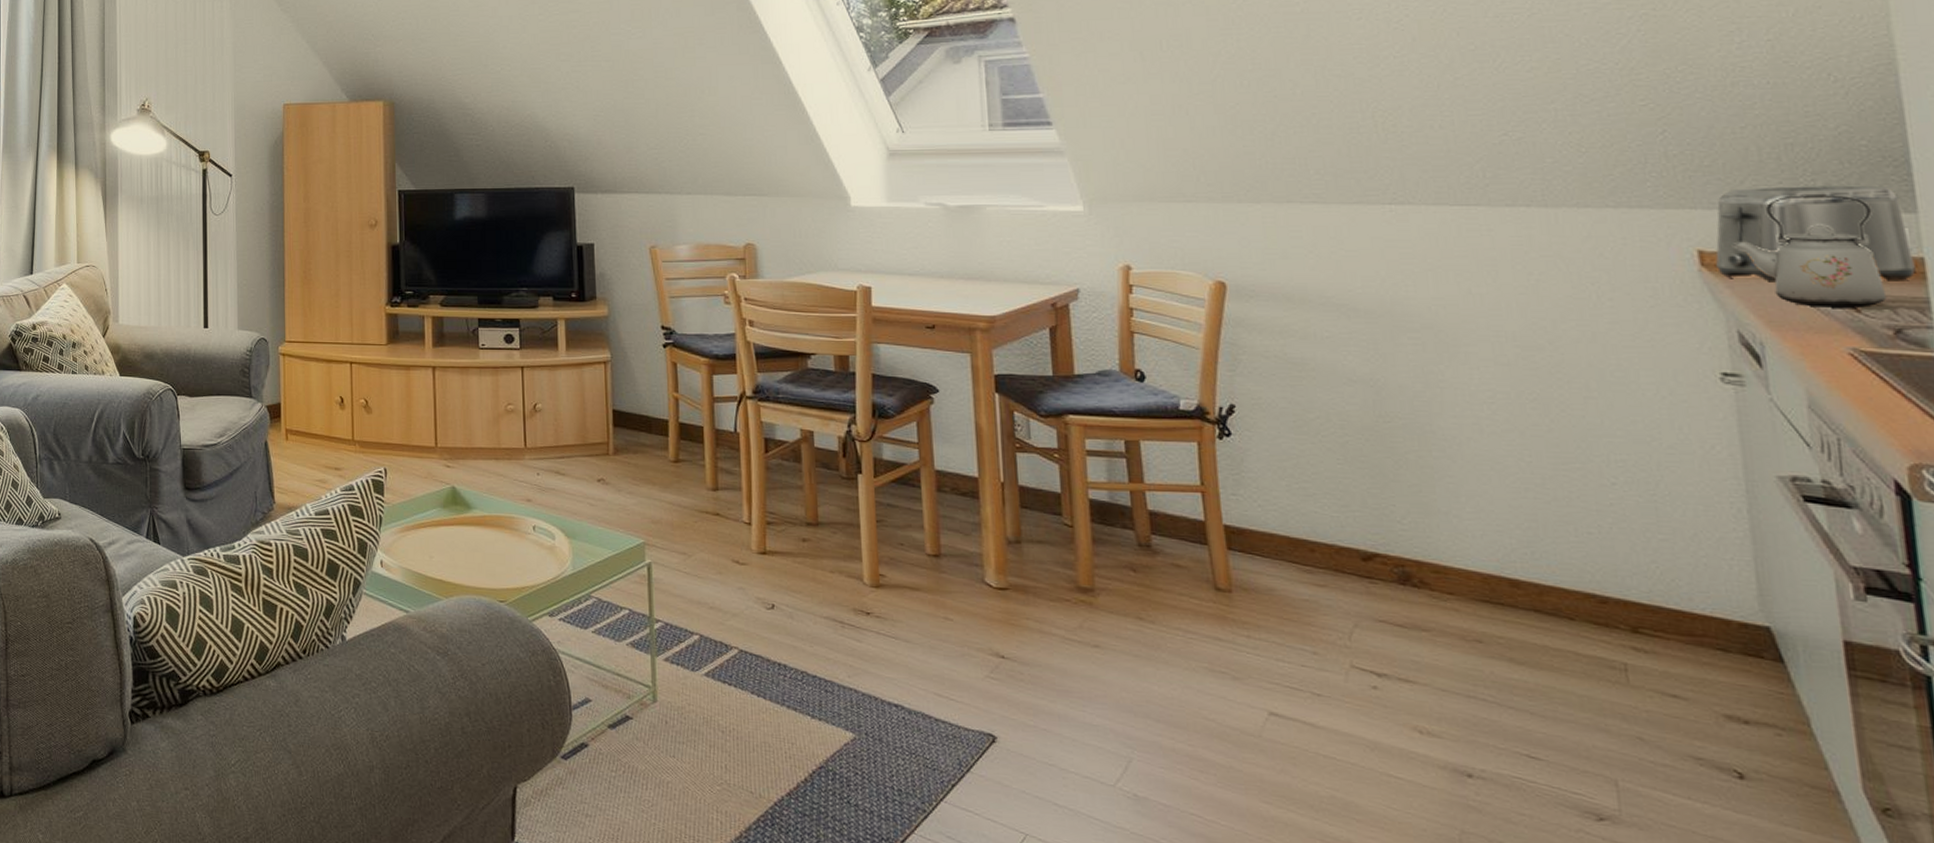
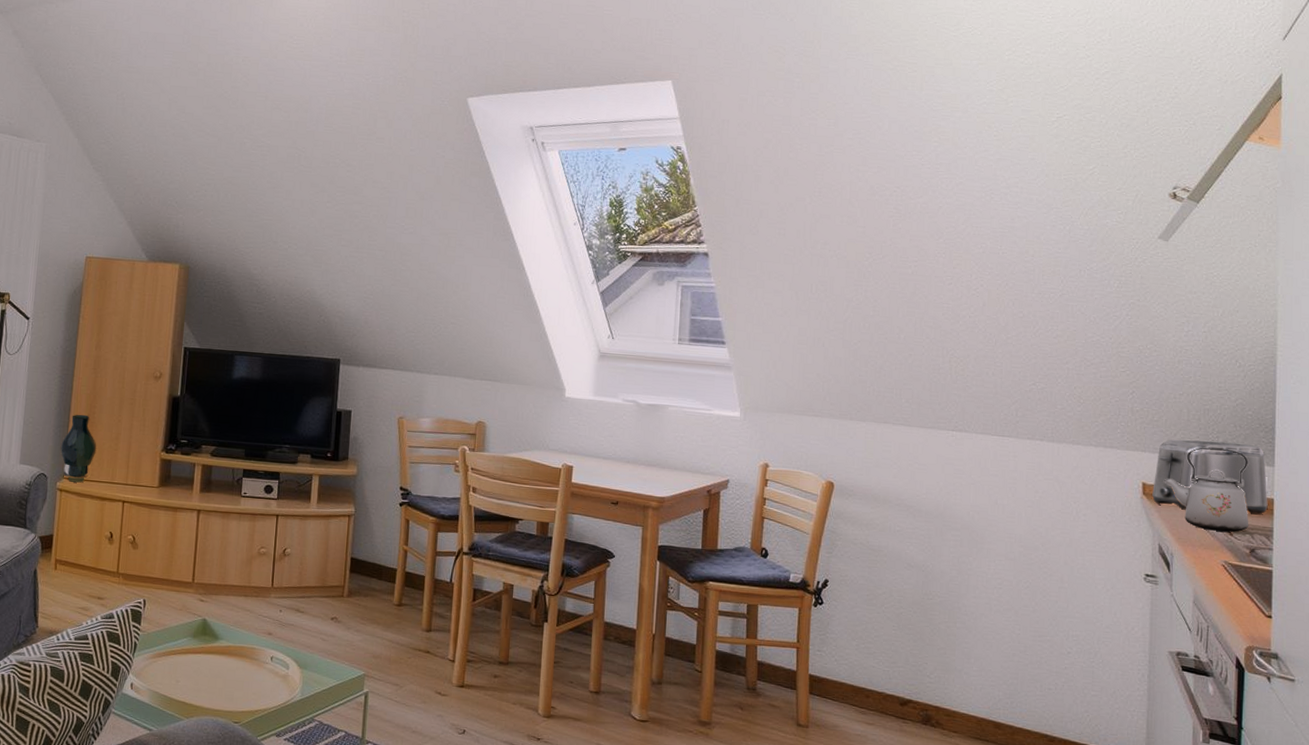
vase: none [278,272,316,345] -> present [60,414,97,483]

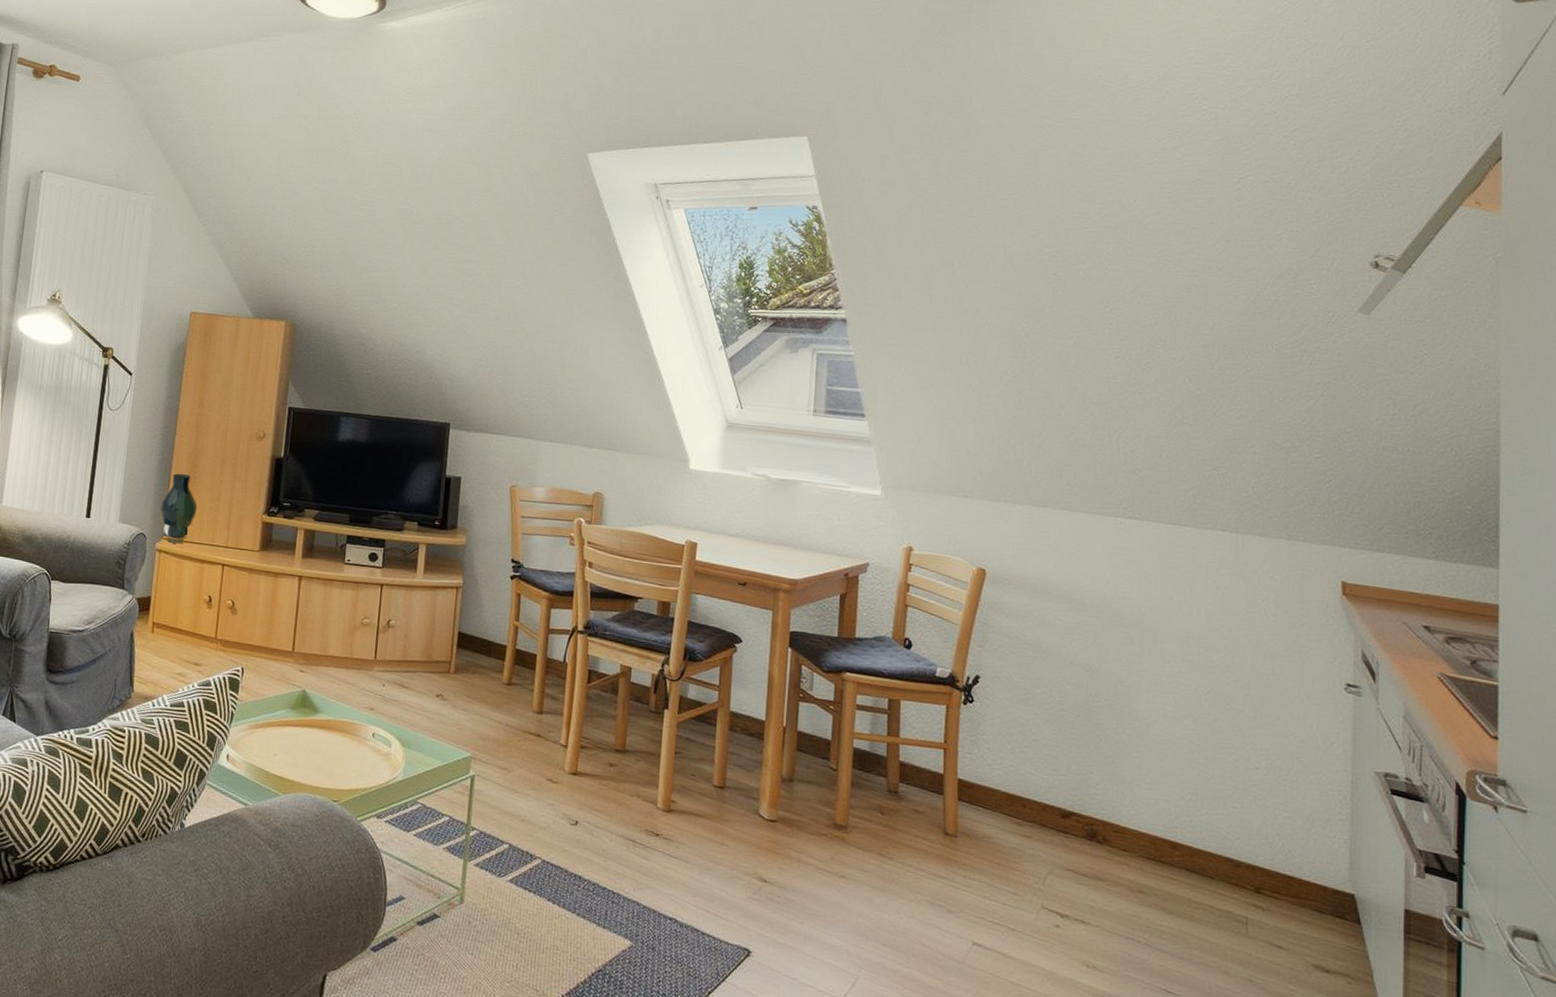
toaster: present [1152,439,1268,515] -> none [1354,534,1492,622]
kettle: present [1163,447,1249,532] -> none [1366,544,1470,641]

